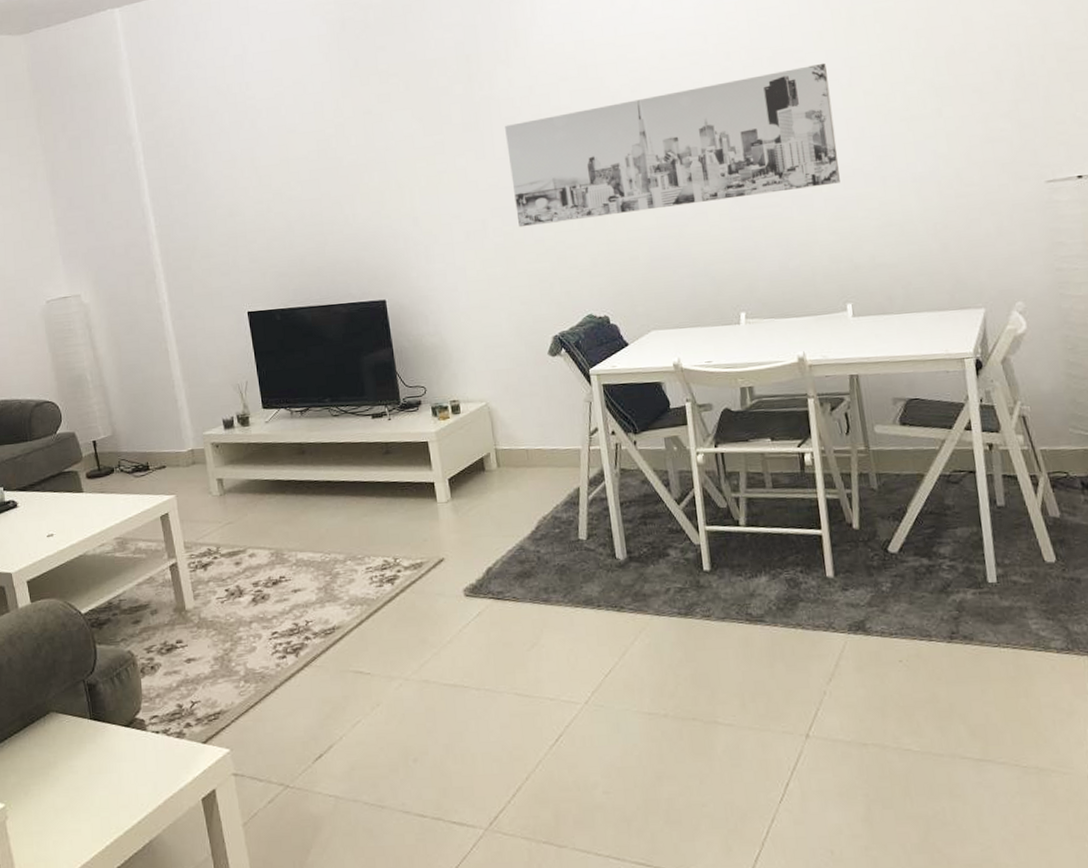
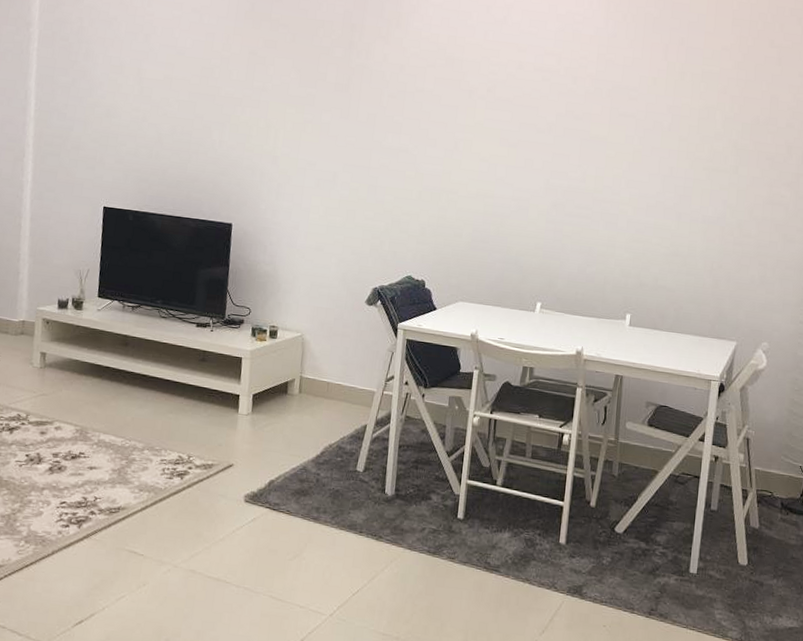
wall art: present [505,63,840,228] -> none [365,94,654,210]

